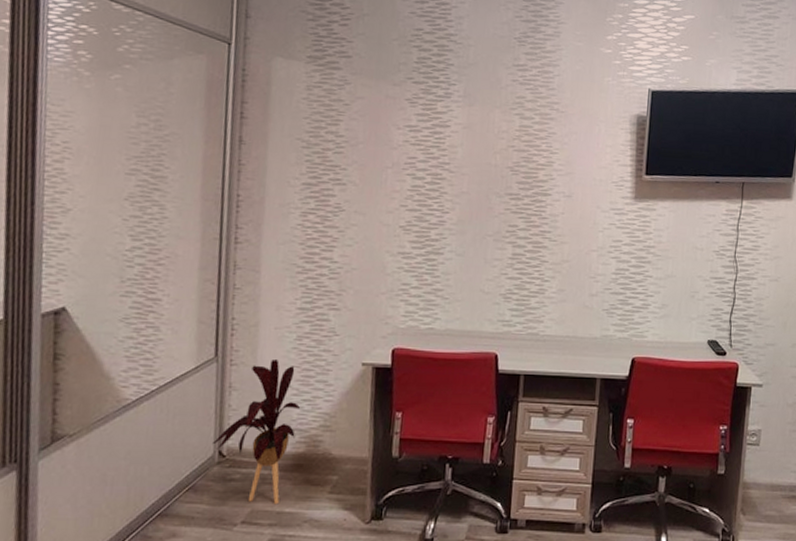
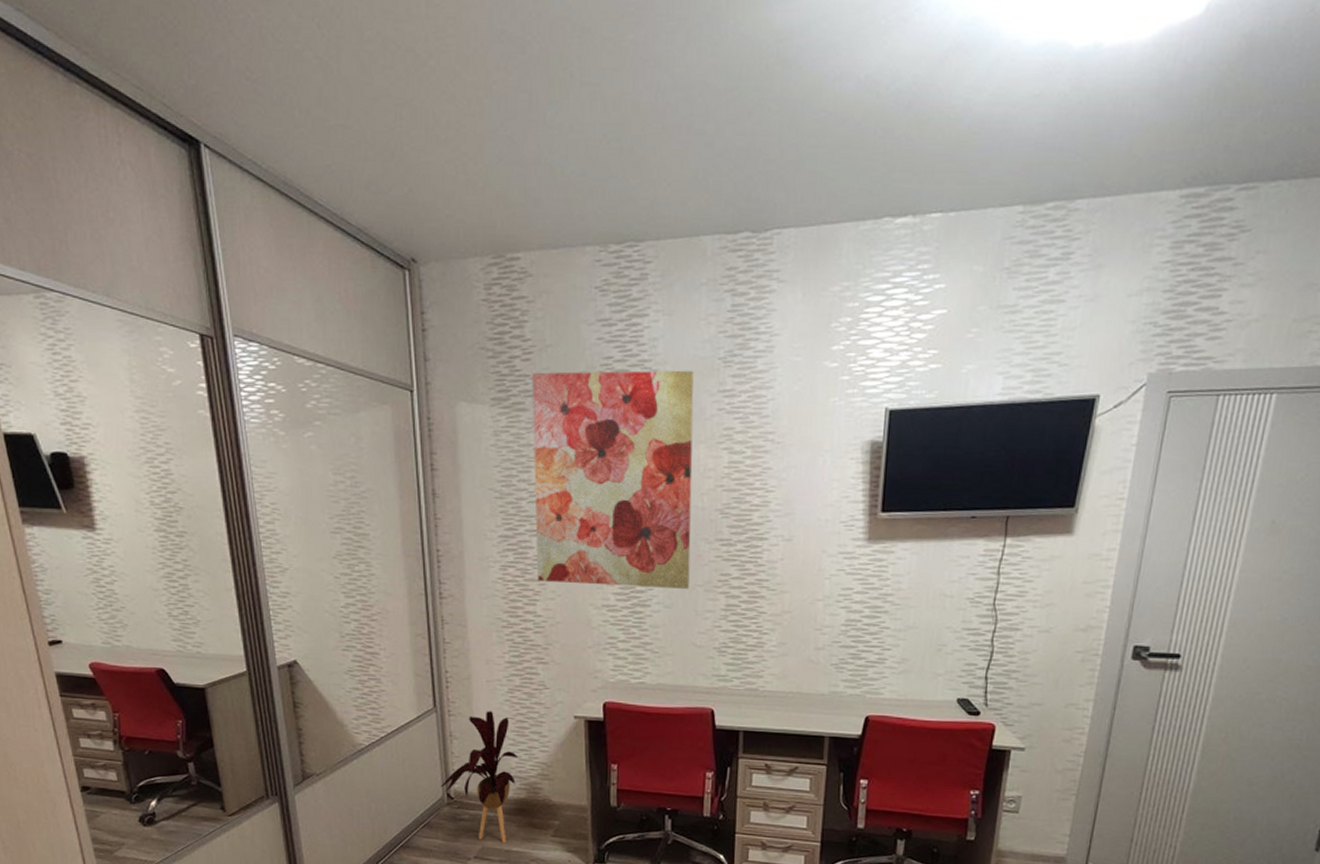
wall art: none [336,36,493,238] -> present [532,370,694,589]

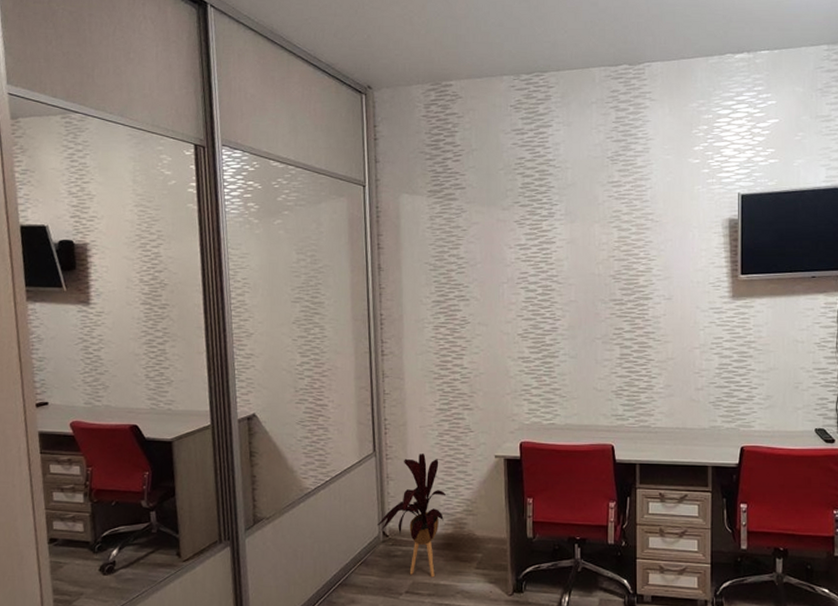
wall art: present [532,370,694,589] -> none [461,167,590,342]

